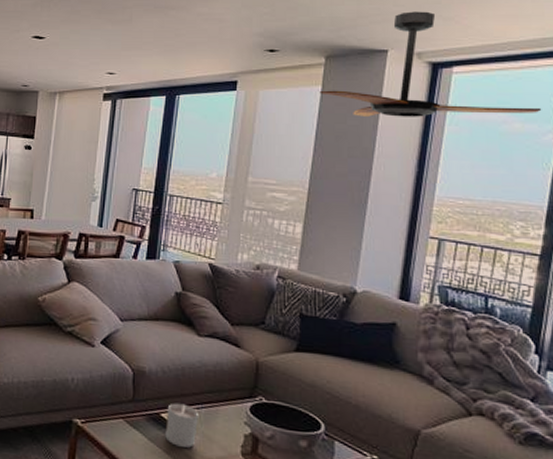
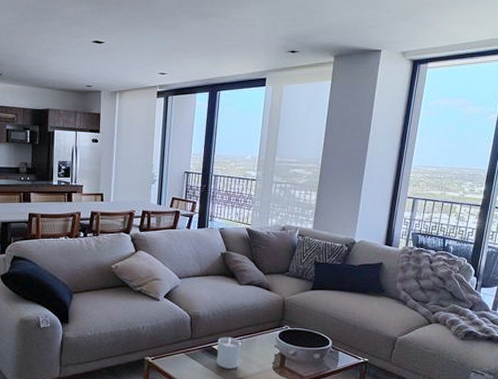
ceiling fan: present [319,11,542,117] -> none [330,17,488,105]

